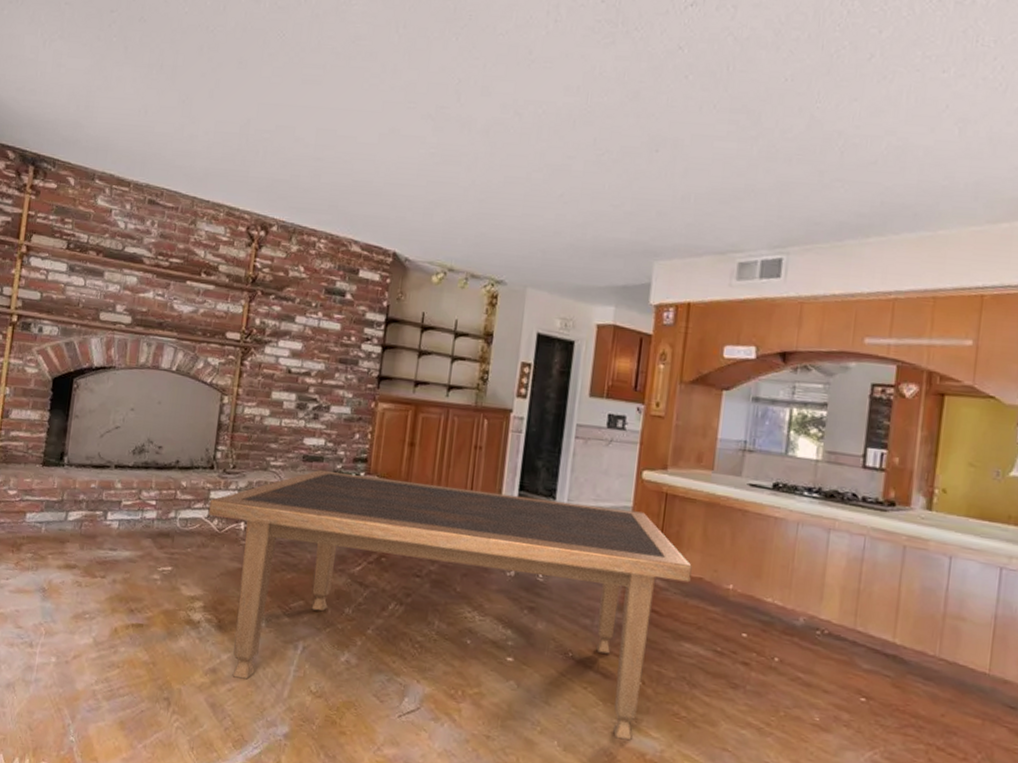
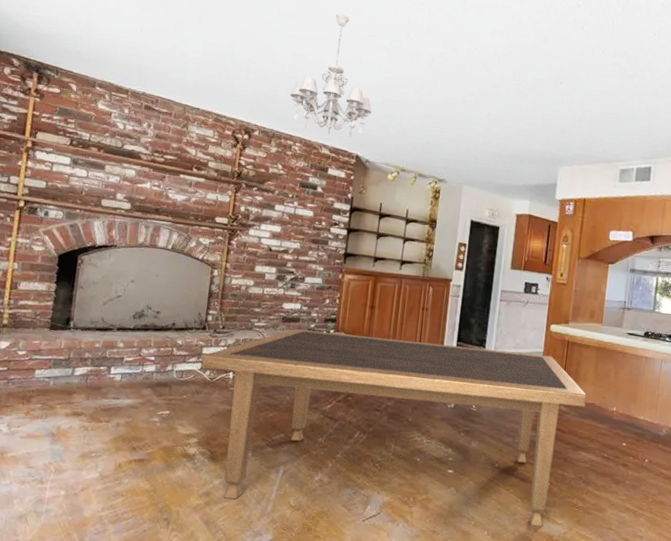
chandelier: none [314,77,413,230] -> present [290,14,372,137]

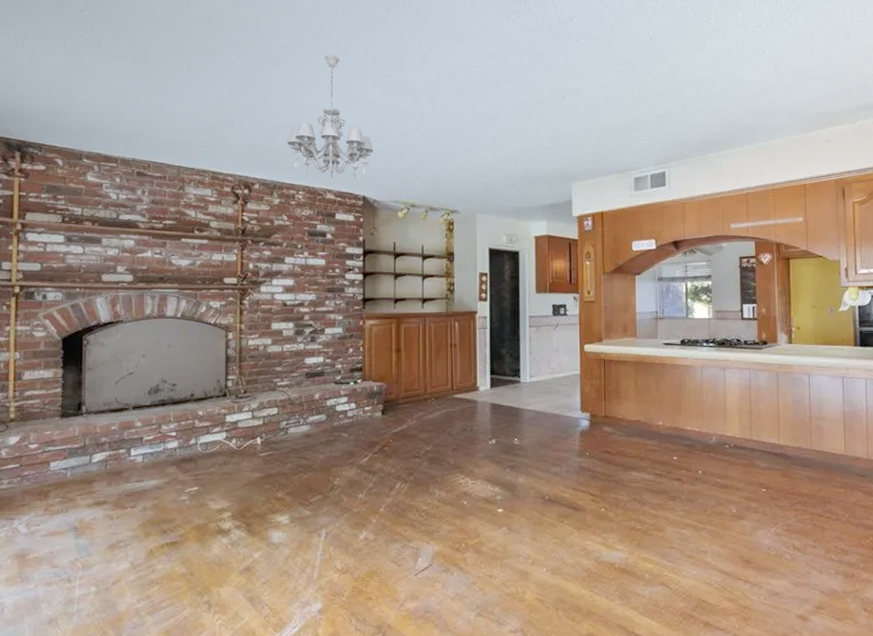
dining table: present [201,329,587,527] -> none [226,377,630,571]

